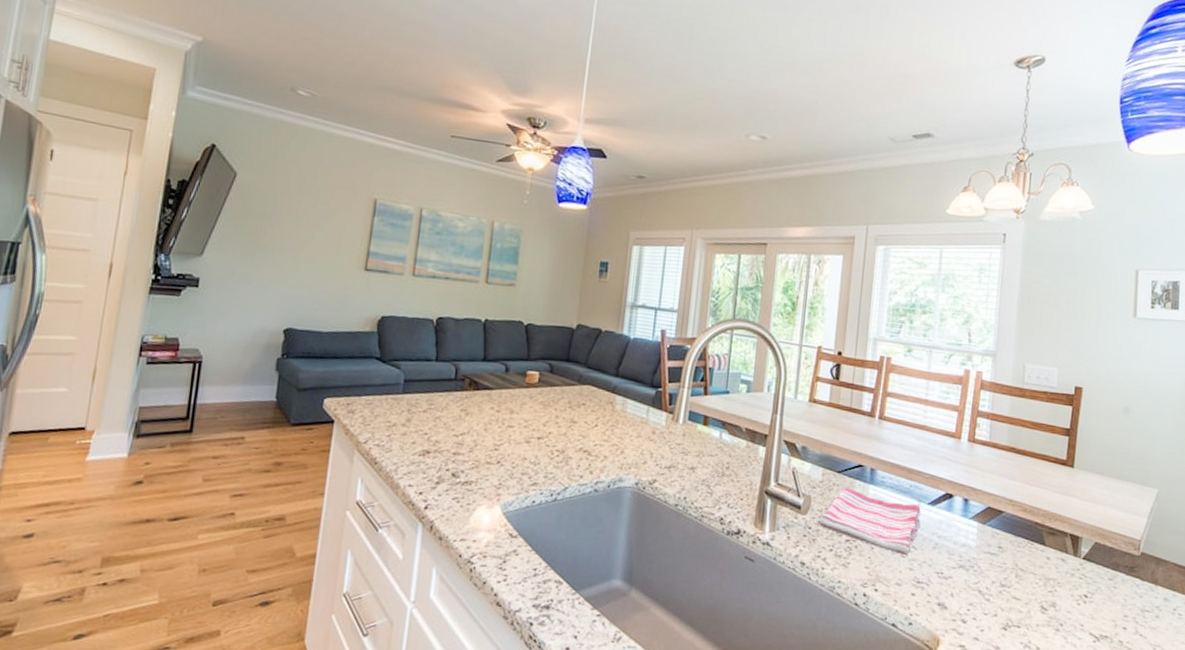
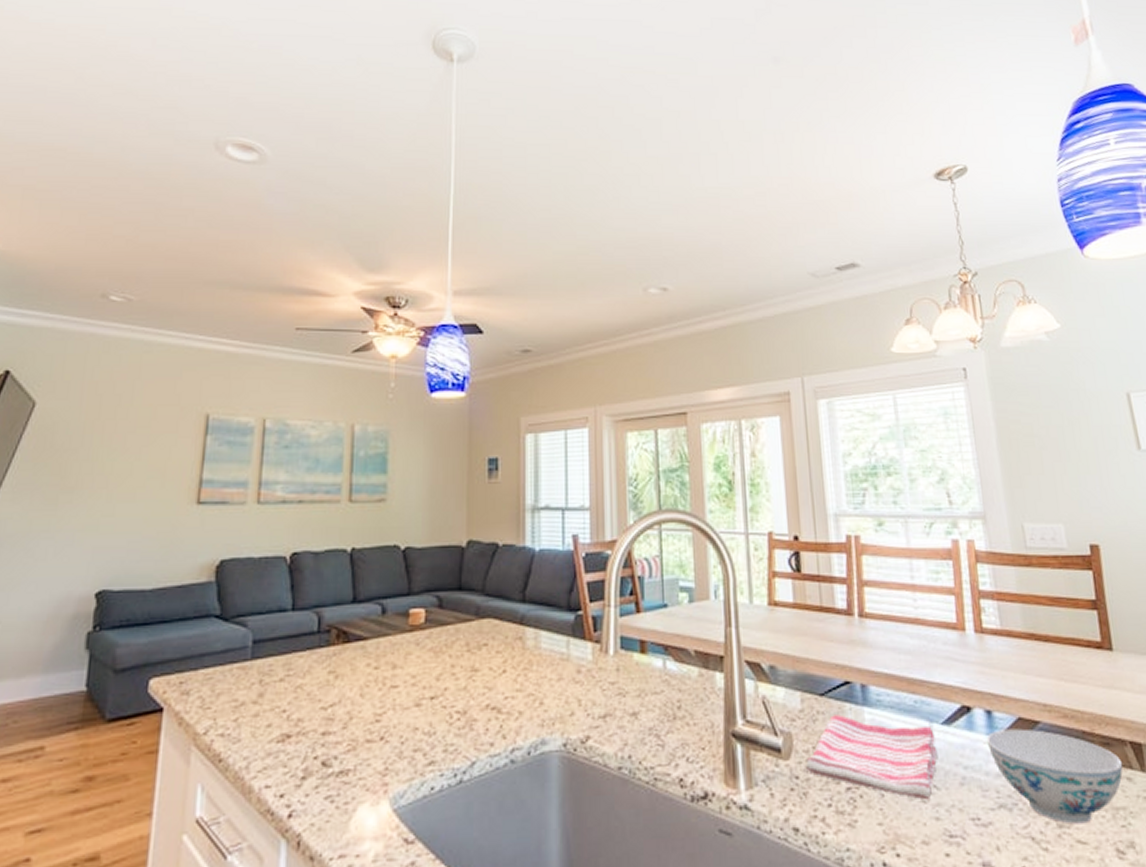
bowl: none [959,513,1061,586] -> present [986,728,1123,824]

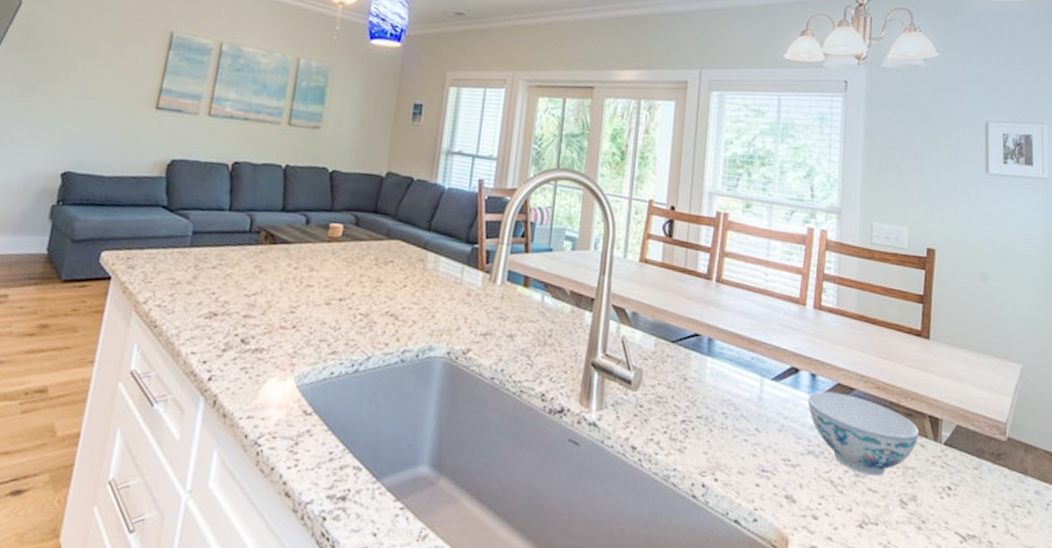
dish towel: present [806,714,937,800] -> none [650,359,764,440]

